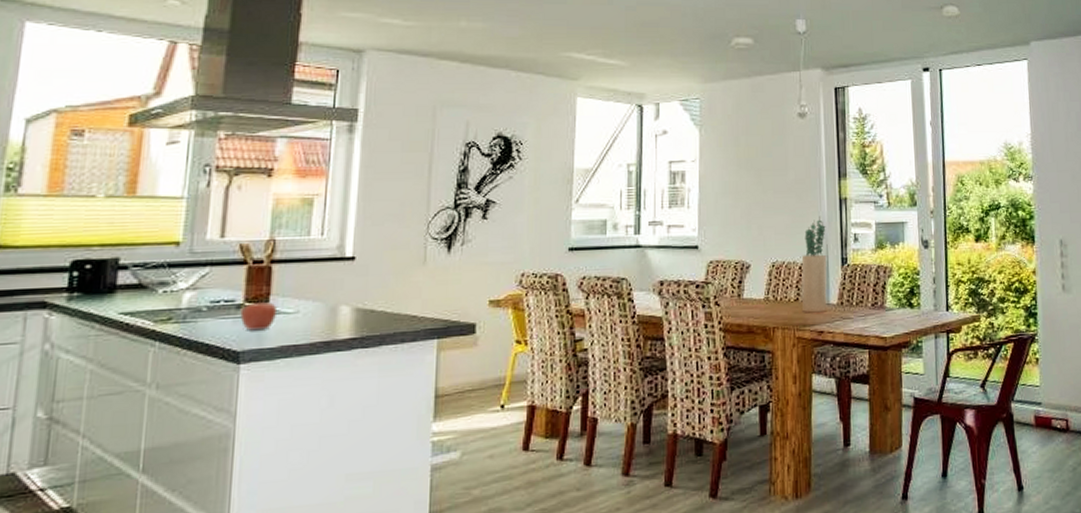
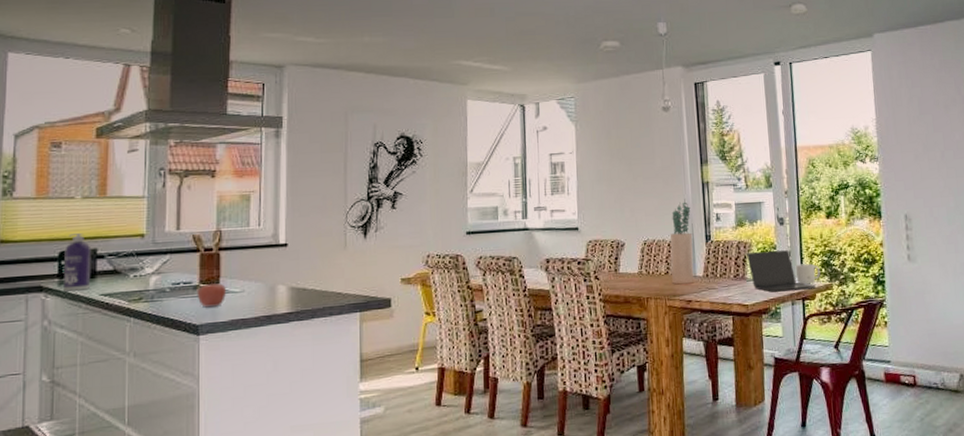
spray bottle: none [73,238,113,309] -> present [64,232,92,292]
laptop: none [887,276,962,324] -> present [747,250,816,292]
mug: none [941,292,967,316] -> present [796,263,820,285]

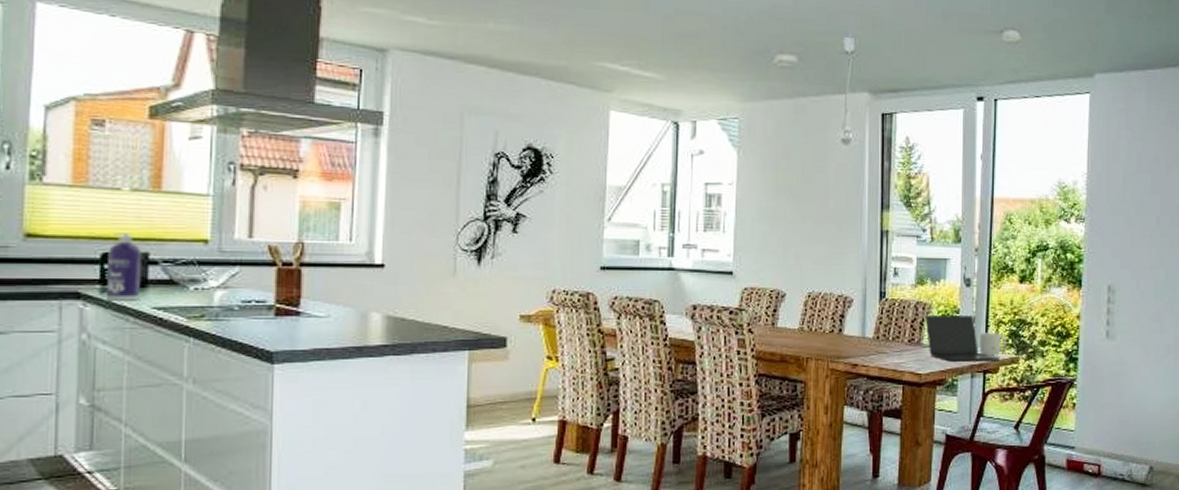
fruit: present [197,280,226,308] -> none [272,300,308,332]
vase: present [669,198,694,285] -> none [836,247,865,346]

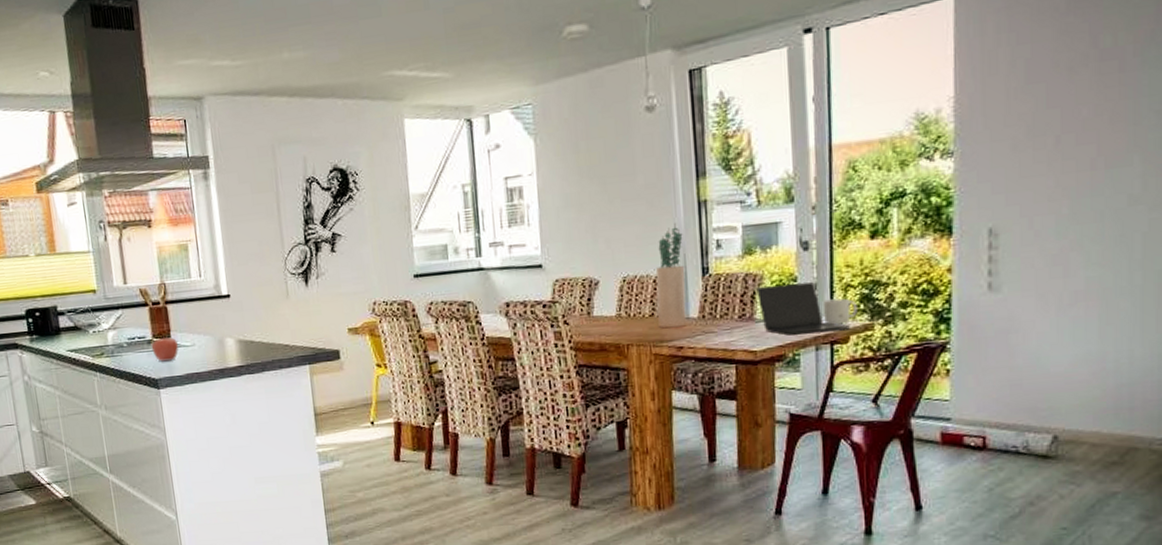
spray bottle: present [107,231,142,301] -> none [29,290,57,348]
fruit: none [272,300,308,332] -> present [151,334,179,362]
vase: none [836,247,865,346] -> present [655,222,687,329]

